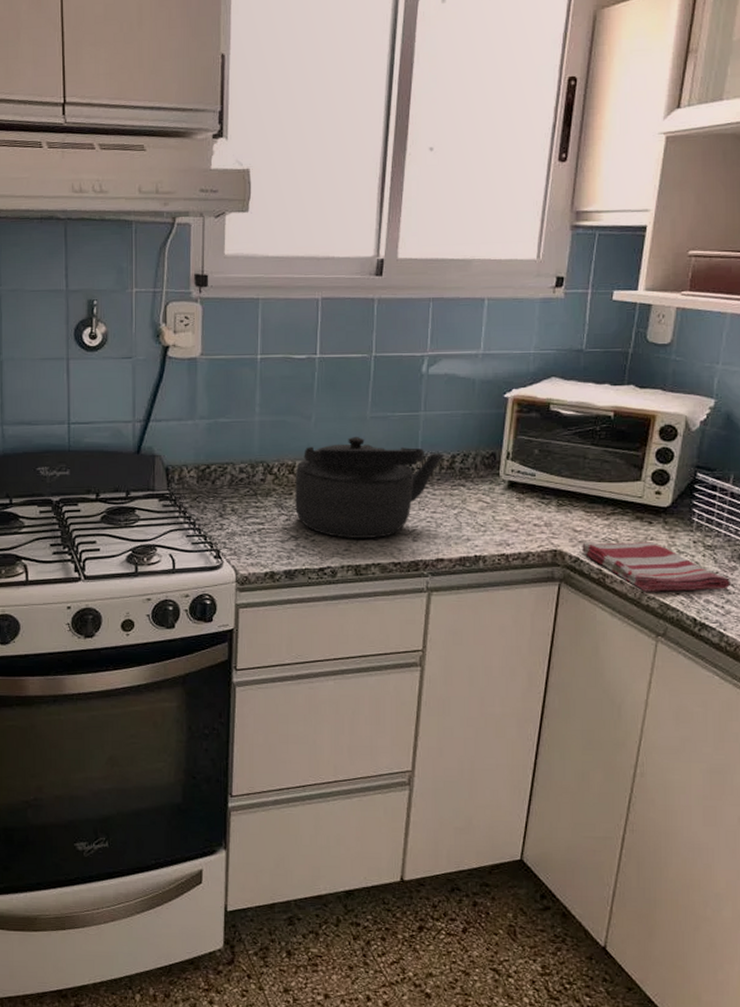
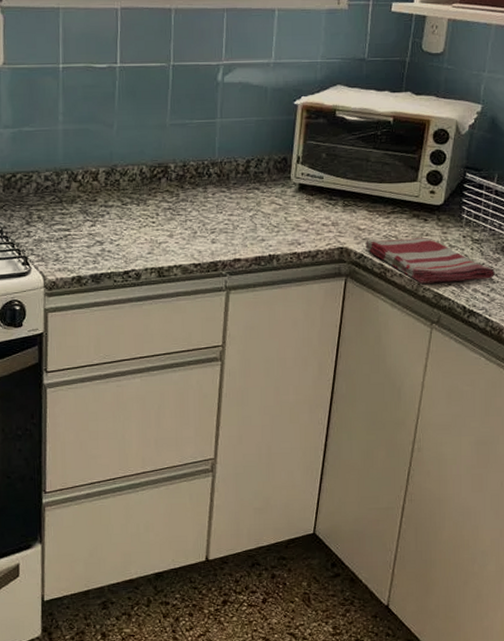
kettle: present [295,436,445,539] -> none [99,143,241,243]

